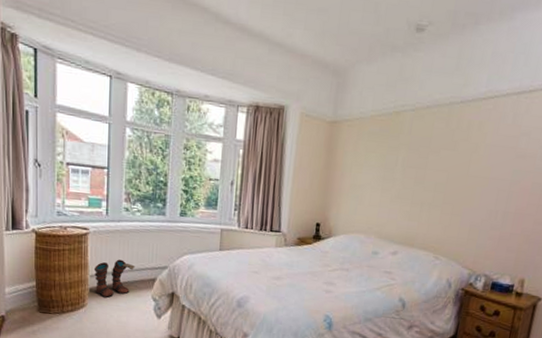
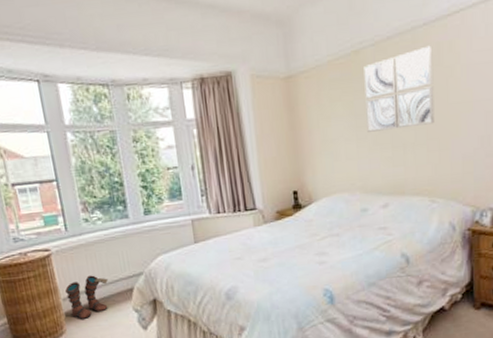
wall art: none [392,121,464,190] -> present [364,45,435,132]

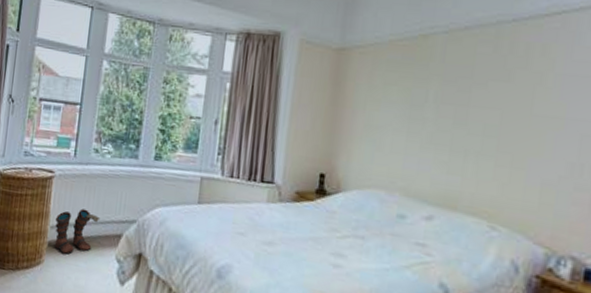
wall art: present [364,45,435,132] -> none [422,44,520,135]

